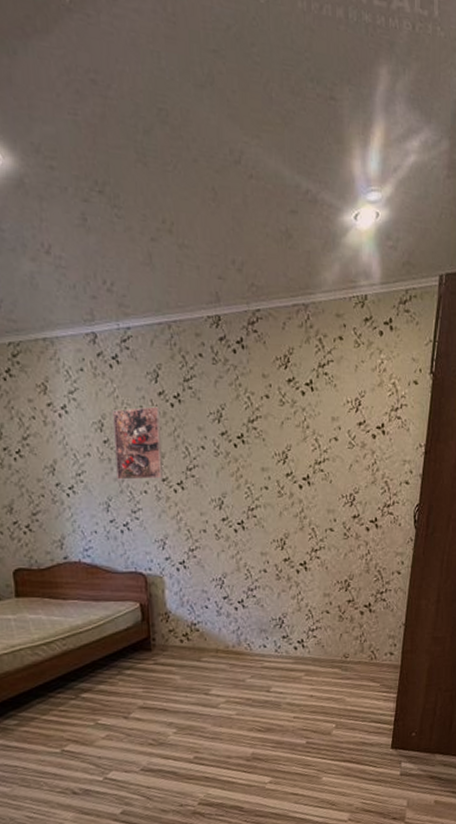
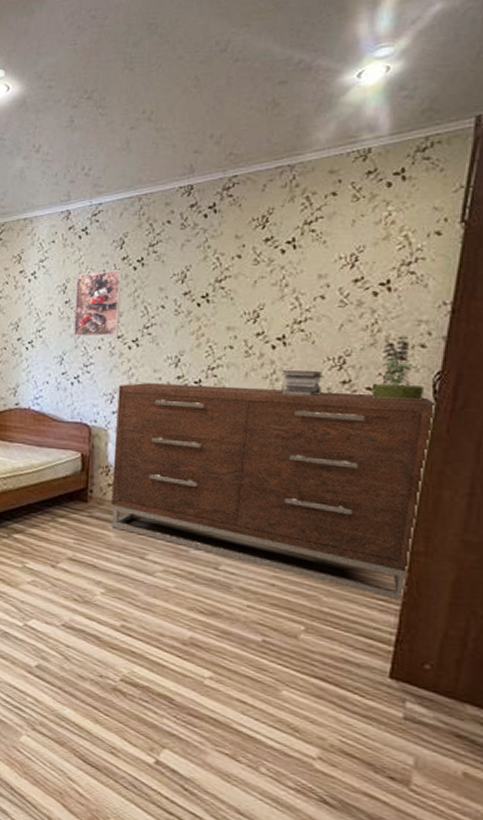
dresser: none [169,525,416,691] -> present [111,383,436,602]
book stack: none [308,507,340,530] -> present [281,369,324,396]
potted plant: none [374,474,409,531] -> present [373,336,425,402]

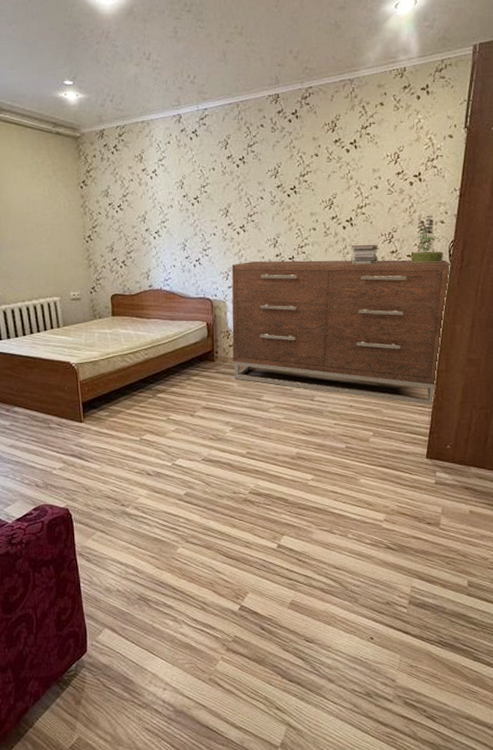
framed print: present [73,270,123,337] -> none [190,167,229,225]

